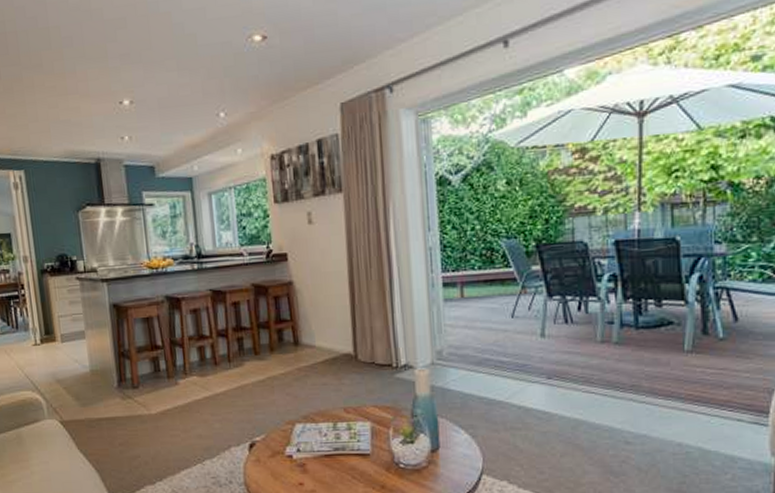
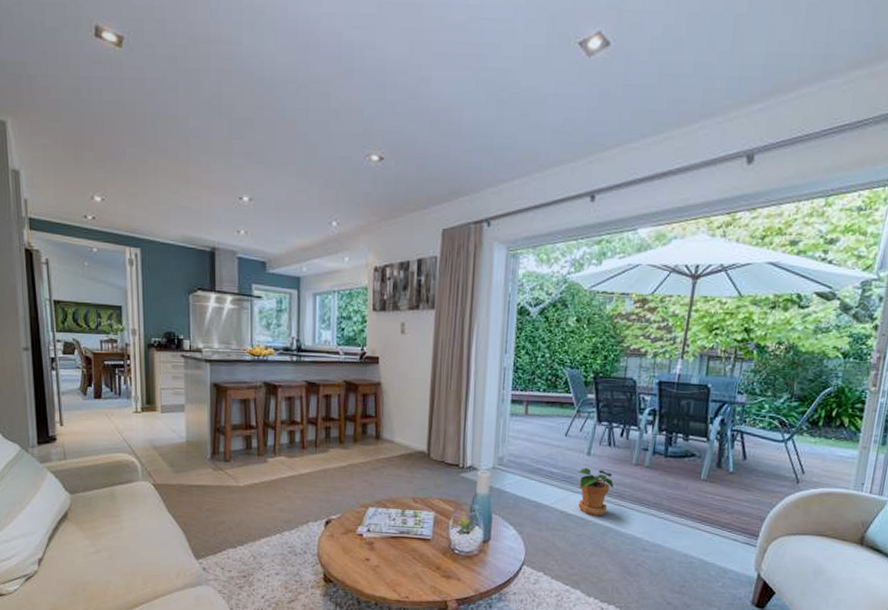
potted plant: none [532,352,578,408] -> present [577,468,614,516]

